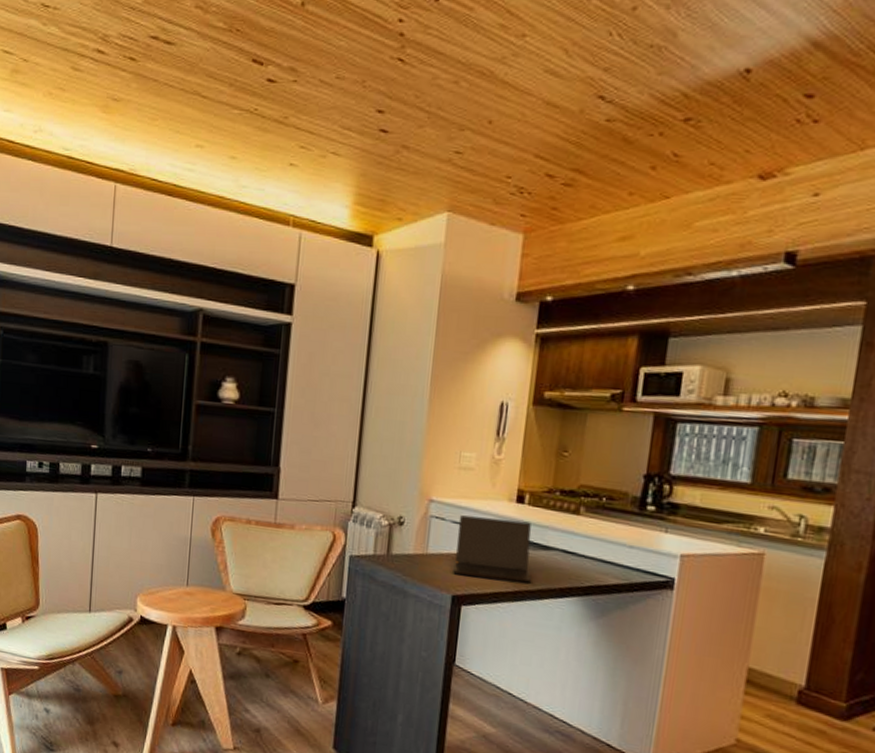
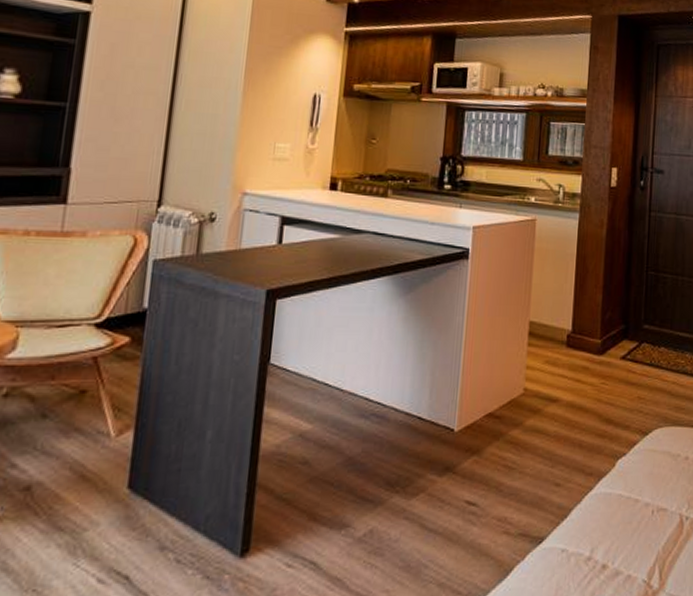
laptop: present [453,515,532,583] -> none [267,206,345,269]

